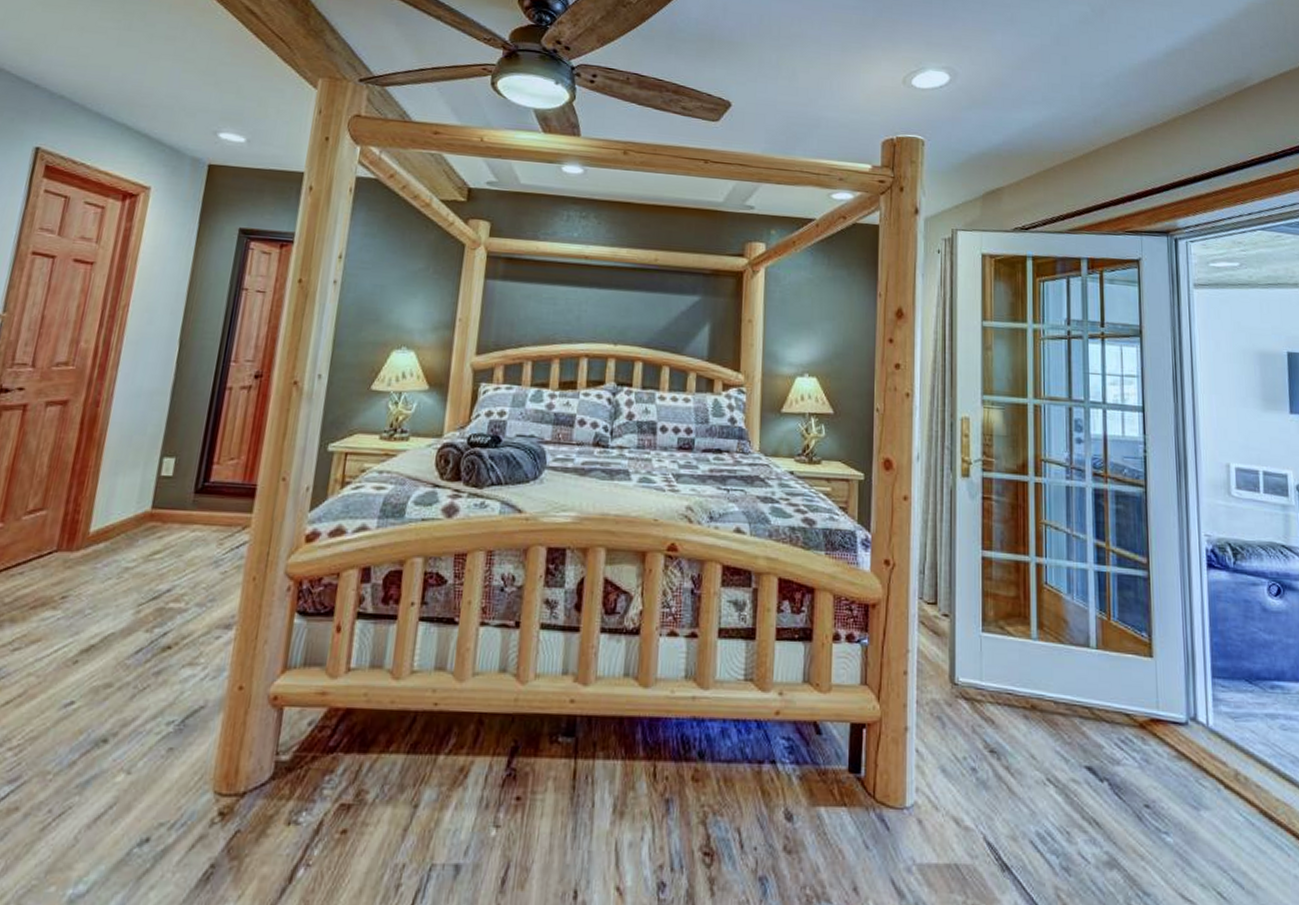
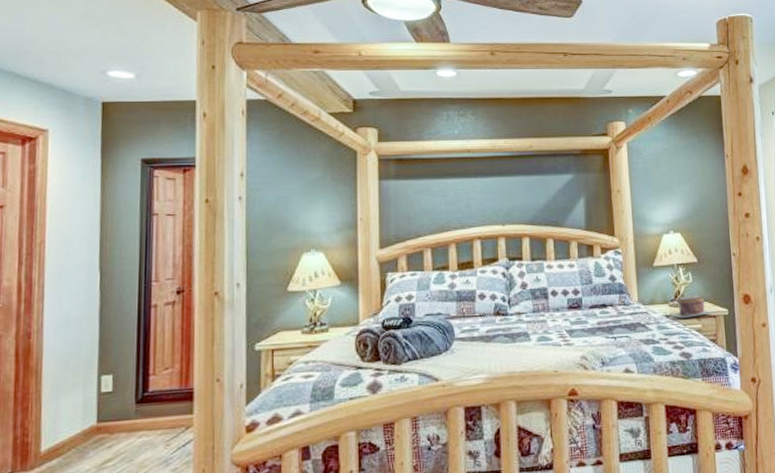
jewelry box: none [794,451,844,478] -> present [669,295,712,318]

